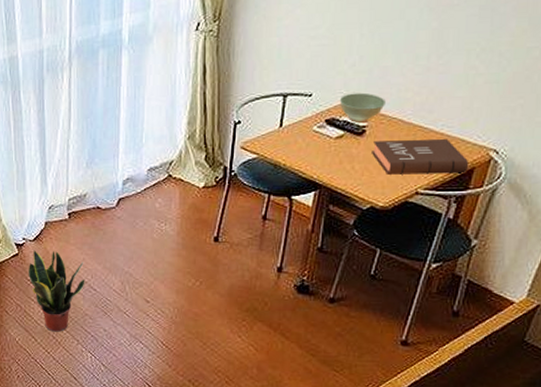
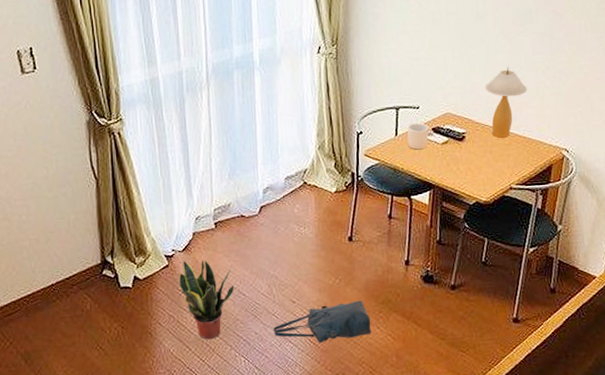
tote bag: none [124,306,232,347] -> present [274,300,372,344]
mug: none [294,113,321,144] -> present [407,123,429,150]
bowl: present [340,92,385,124] -> none [442,104,478,131]
book: present [372,138,468,175] -> none [472,141,547,174]
table lamp: none [397,48,454,134] -> present [484,67,528,138]

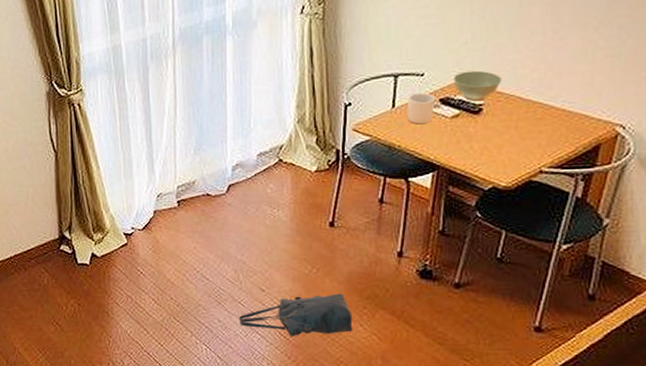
potted plant: present [179,260,235,340] -> none [138,239,197,324]
bowl: none [442,104,478,131] -> present [454,70,501,102]
table lamp: present [484,67,528,138] -> none [512,23,572,111]

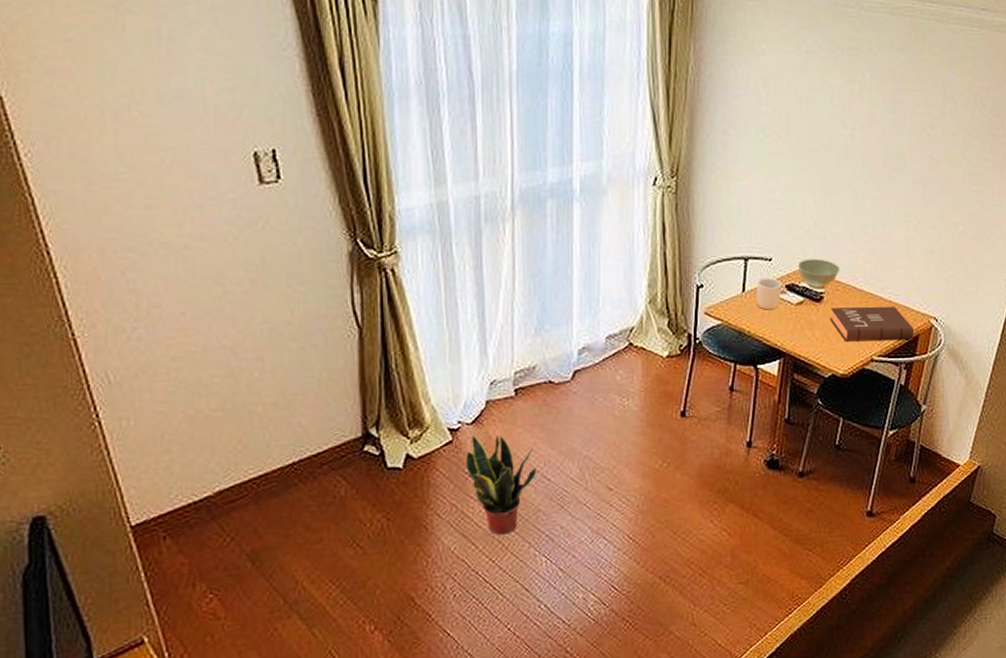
potted plant: none [138,239,197,324] -> present [466,435,537,535]
tote bag: present [239,293,353,337] -> none [584,488,704,540]
book: none [490,114,593,154] -> present [830,306,913,342]

